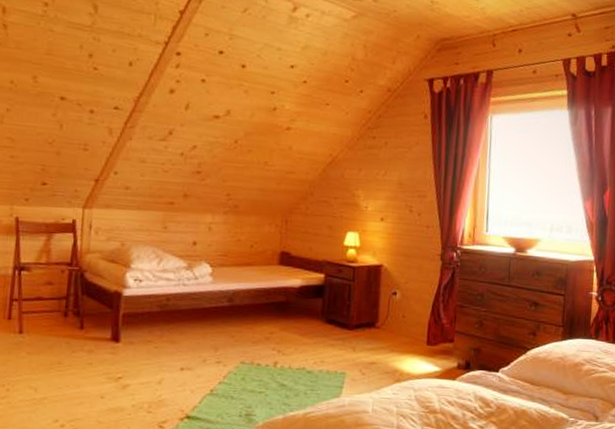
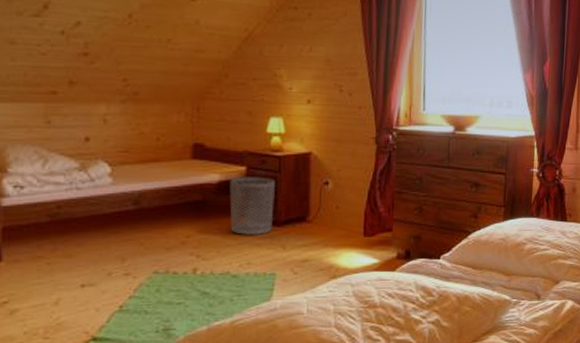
waste bin: none [308,283,349,336] -> present [229,176,275,235]

